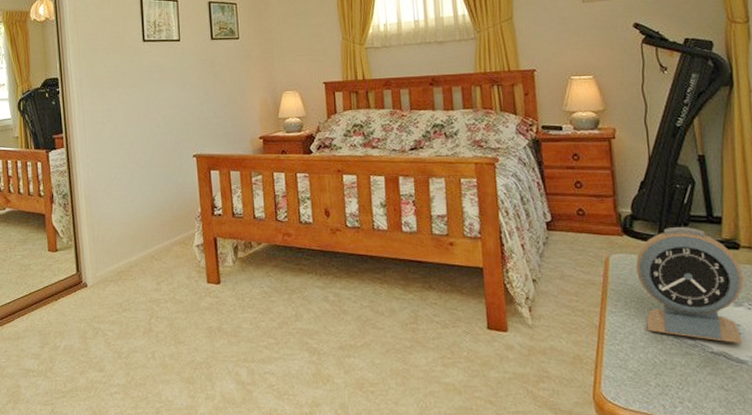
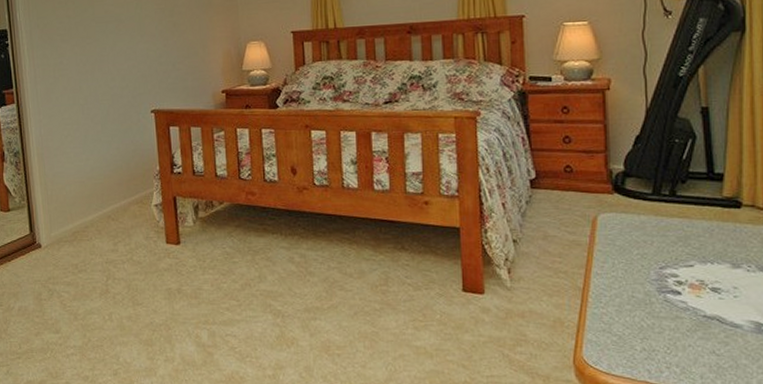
alarm clock: present [636,227,744,343] -> none [626,184,743,307]

